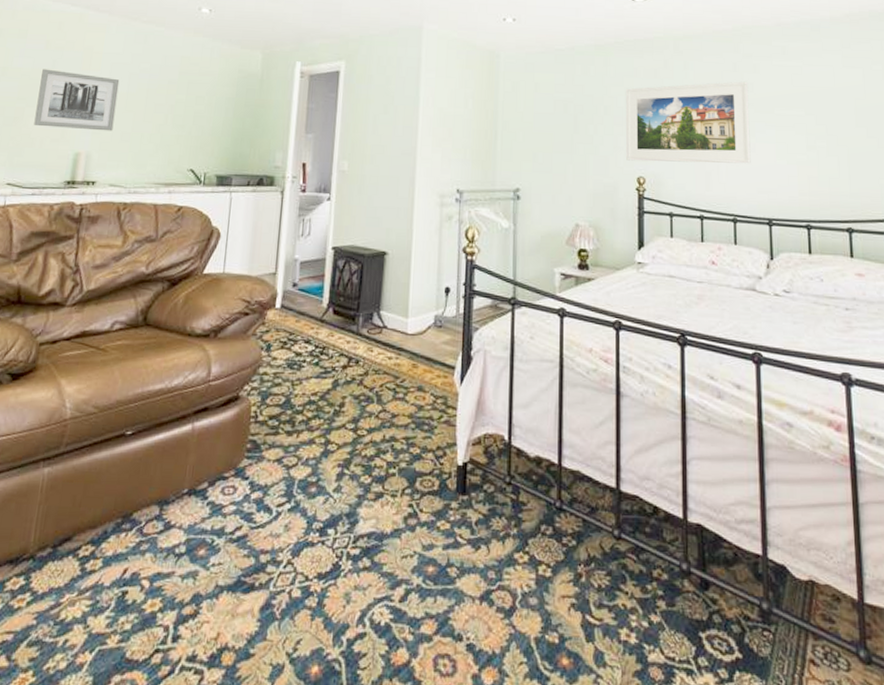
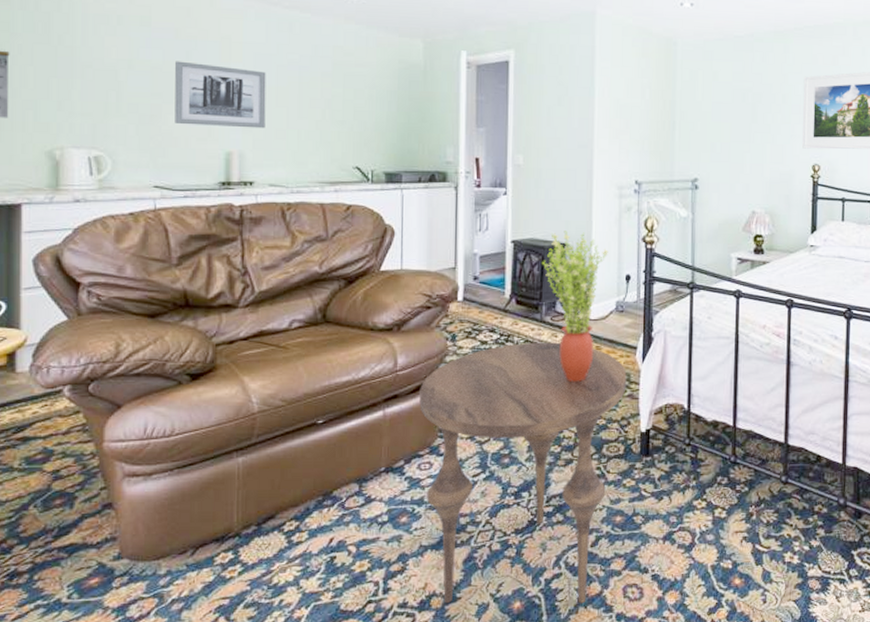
side table: none [227,356,444,675] -> present [419,342,627,604]
potted plant: none [361,238,428,403] -> present [542,231,608,382]

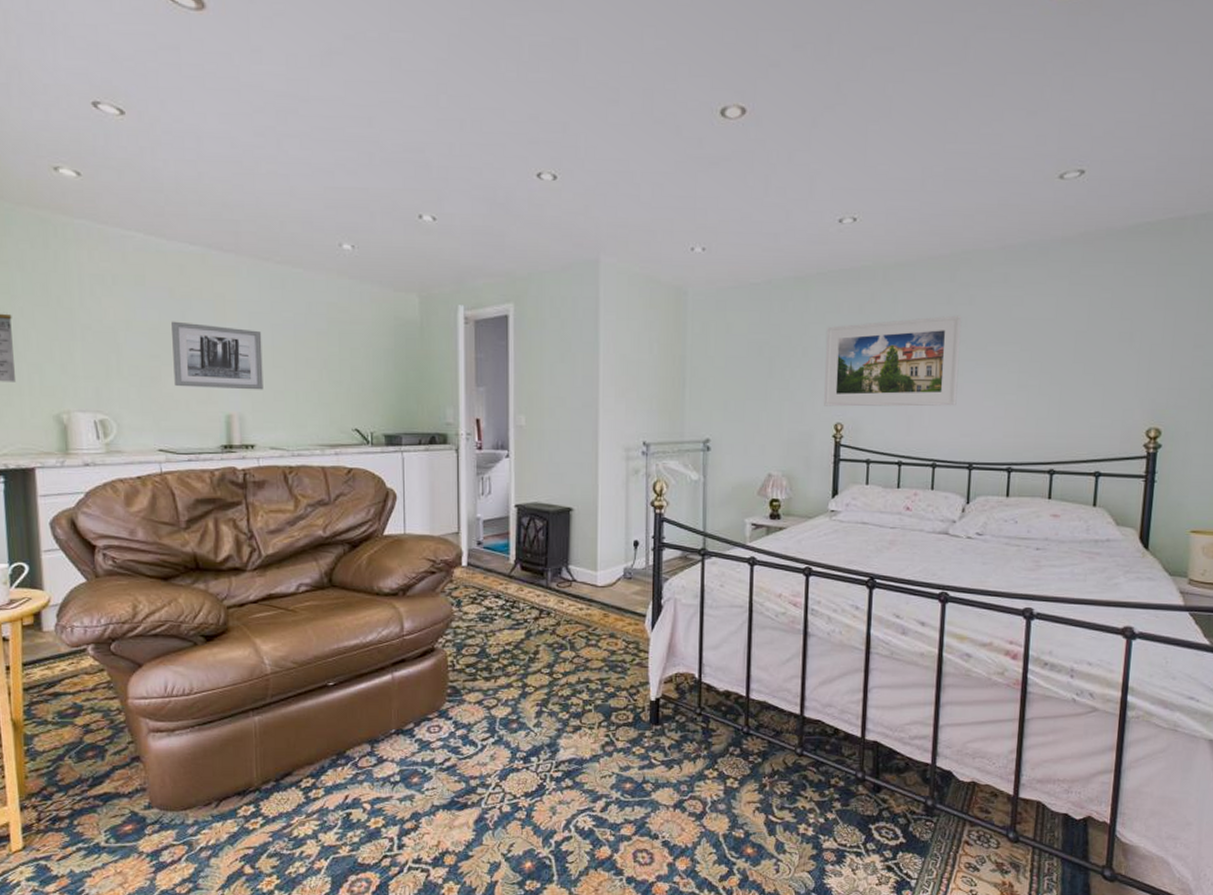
side table: present [419,342,627,604] -> none [427,608,636,866]
potted plant: present [542,231,608,382] -> none [547,494,615,649]

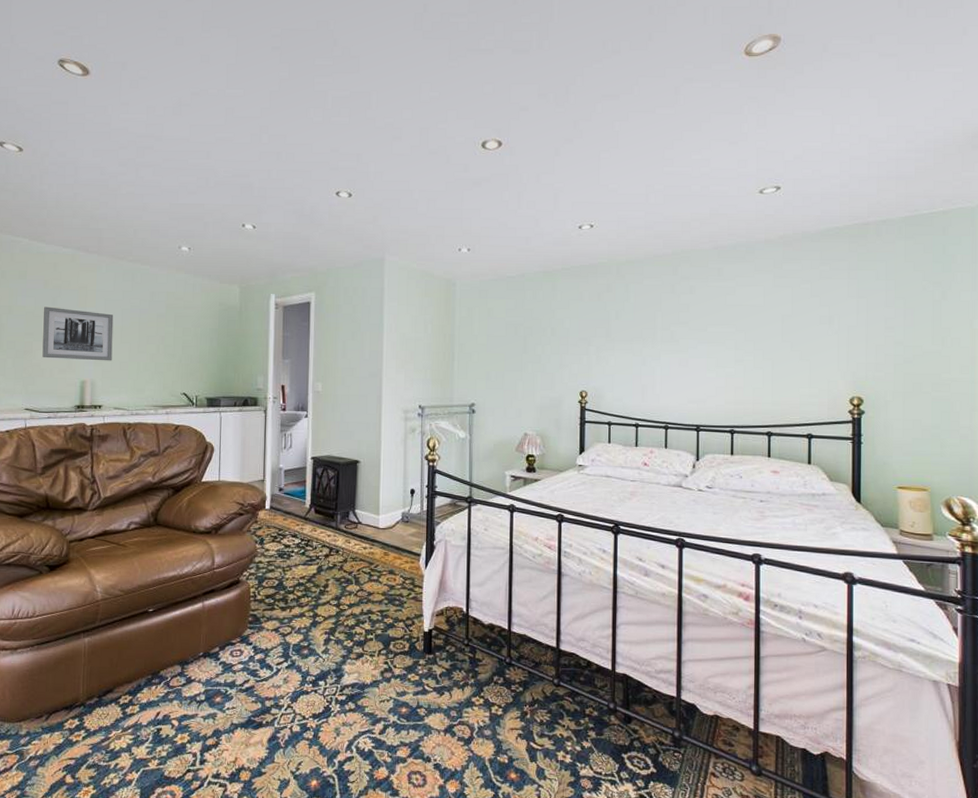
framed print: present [824,315,962,407] -> none [570,302,685,377]

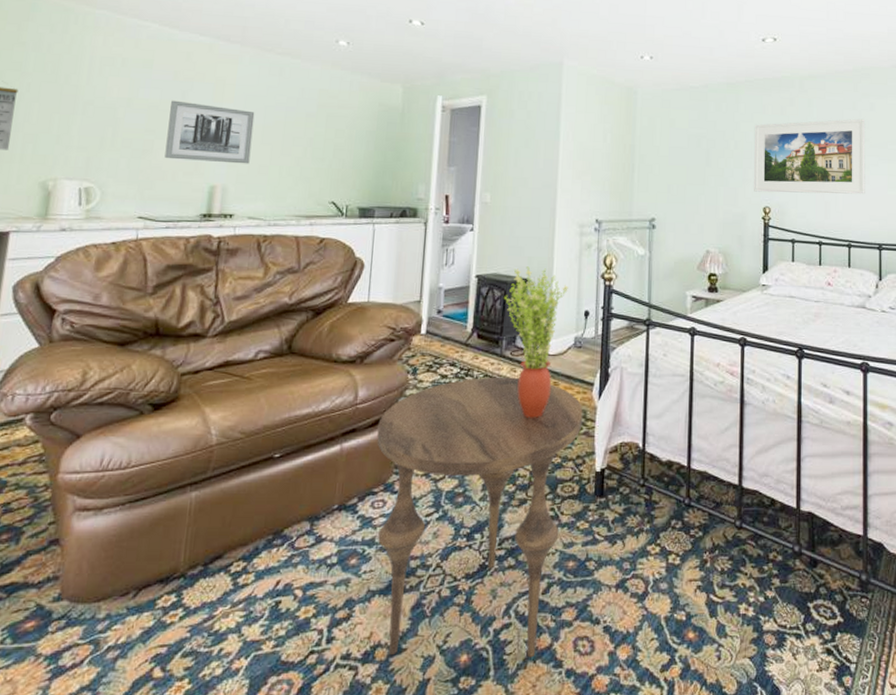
side table: none [232,547,411,786] -> present [376,377,583,658]
potted plant: none [337,449,395,584] -> present [504,266,568,418]
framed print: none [570,302,685,377] -> present [753,118,866,195]

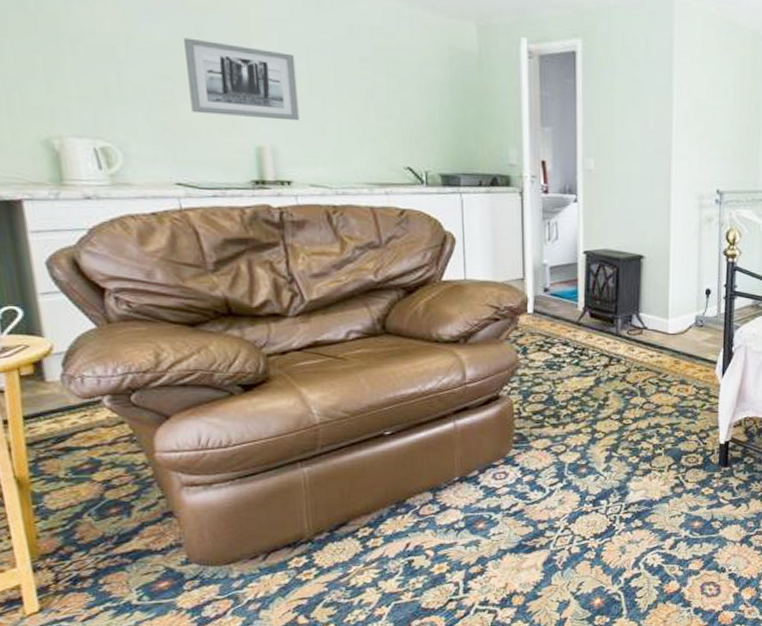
side table: present [376,377,583,658] -> none [491,356,706,601]
potted plant: present [504,266,568,418] -> none [617,242,687,395]

